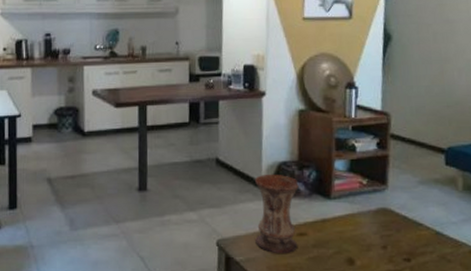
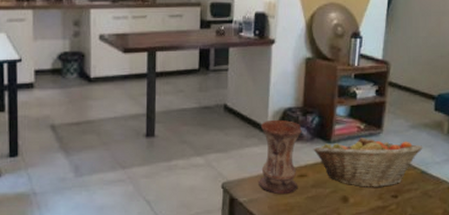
fruit basket: none [312,191,436,250] -> present [313,135,423,188]

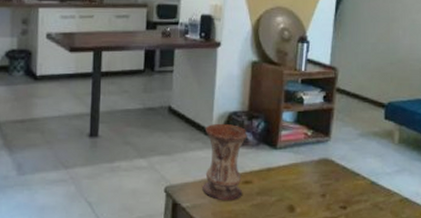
fruit basket: present [313,135,423,188] -> none [259,142,373,198]

